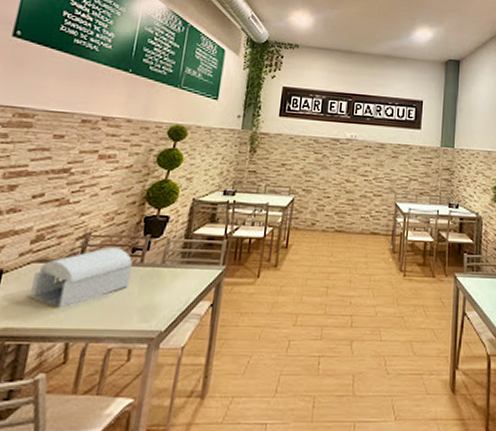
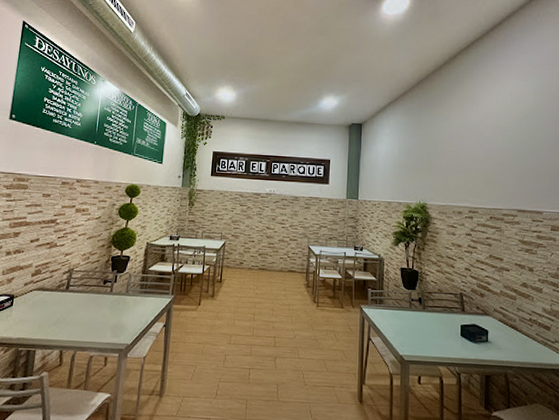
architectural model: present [30,247,132,307] -> none [34,280,104,324]

